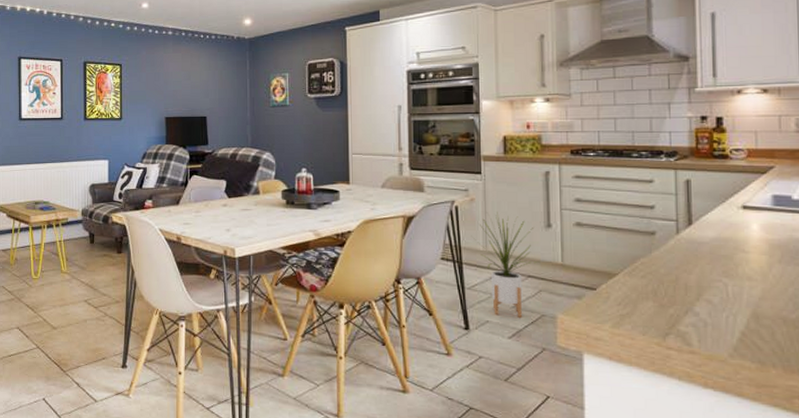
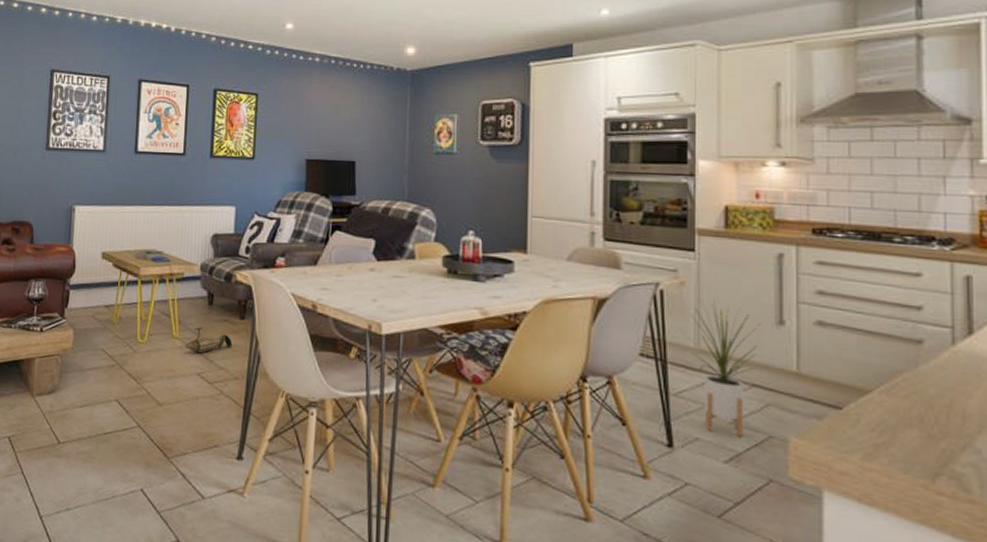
pitcher plant: none [73,262,113,283] -> present [185,327,233,353]

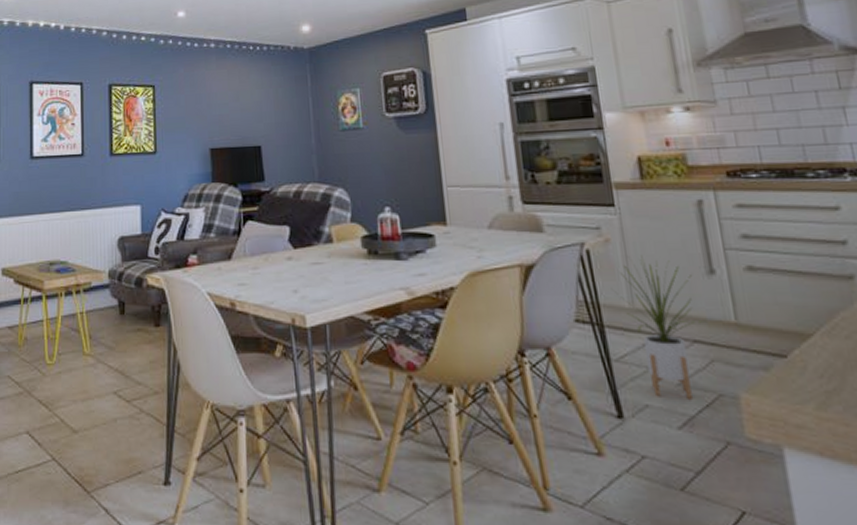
pitcher plant: present [185,327,233,353] -> none [98,340,149,368]

